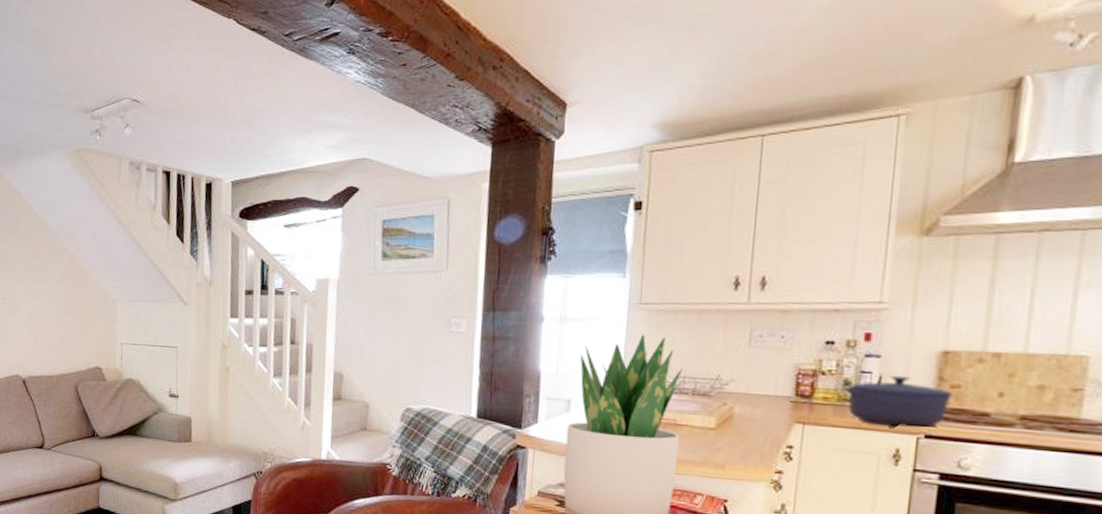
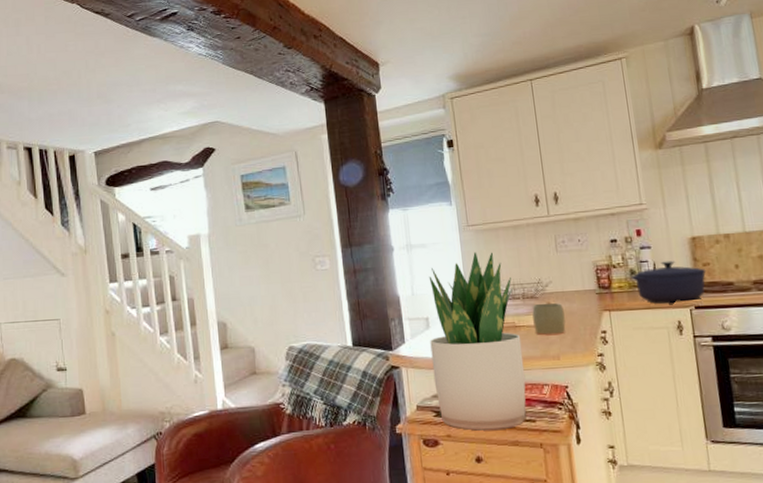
mug: none [699,402,743,442] -> present [532,303,566,336]

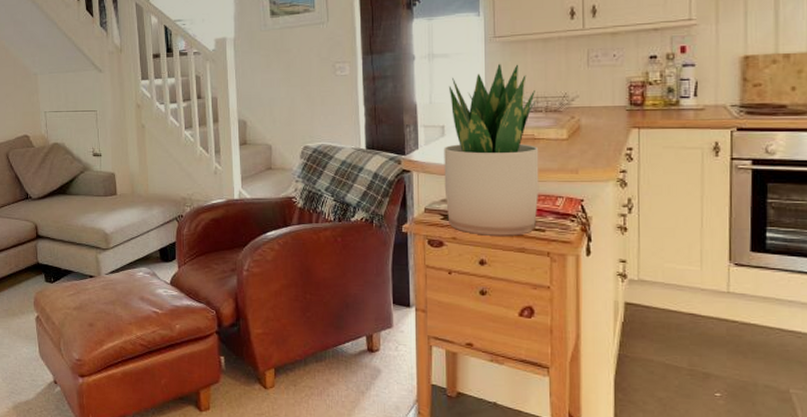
mug: present [532,303,566,336] -> none [554,117,589,150]
cooking pot: present [631,260,706,303] -> none [667,80,756,123]

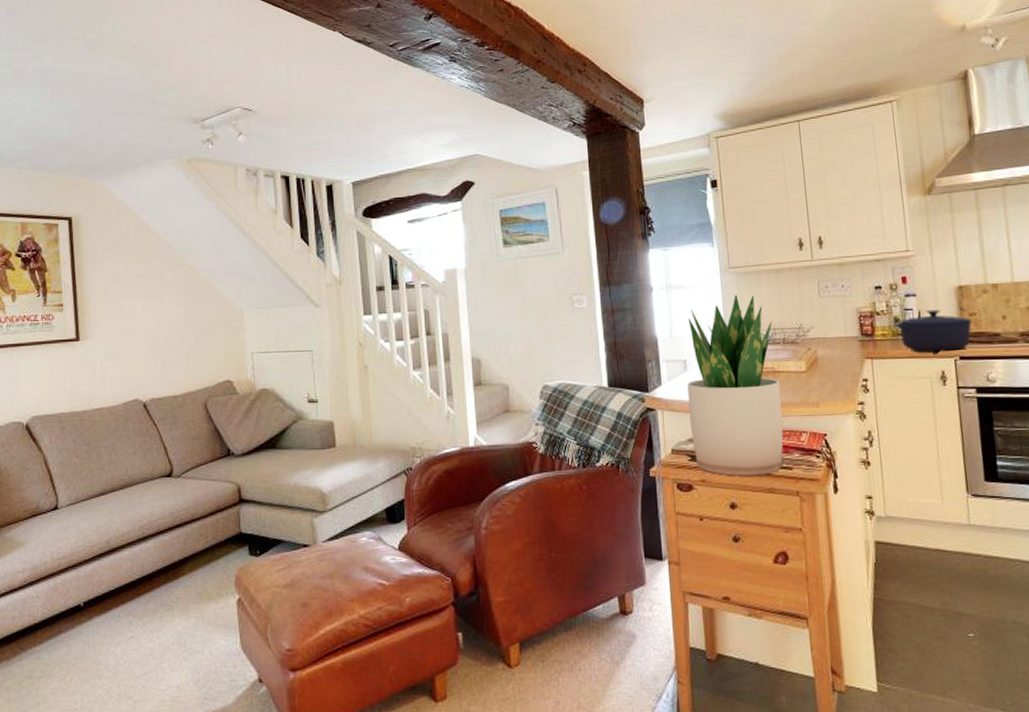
cooking pot: none [667,80,756,123] -> present [894,309,973,353]

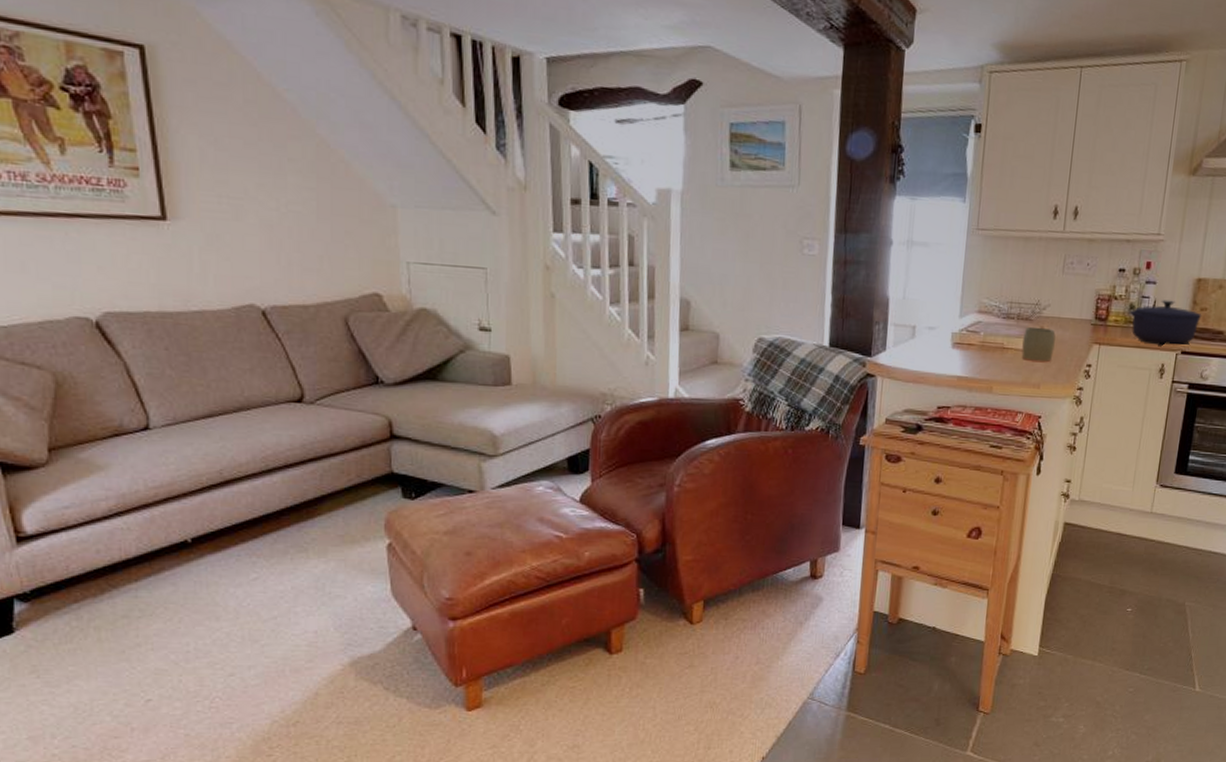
planter: present [687,294,784,476] -> none [908,260,1011,453]
mug: none [792,348,826,382] -> present [1021,326,1056,363]

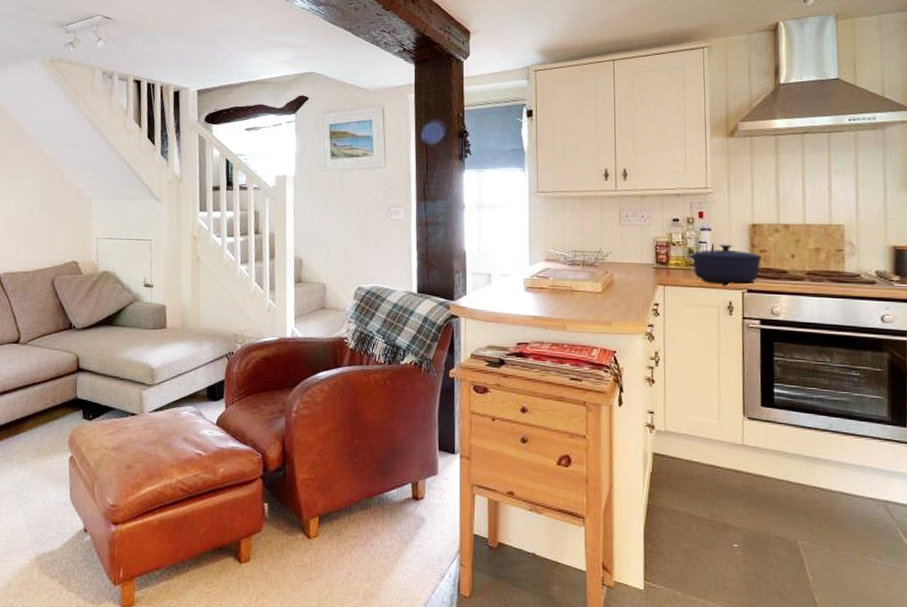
mug: present [1021,326,1056,363] -> none [590,271,620,303]

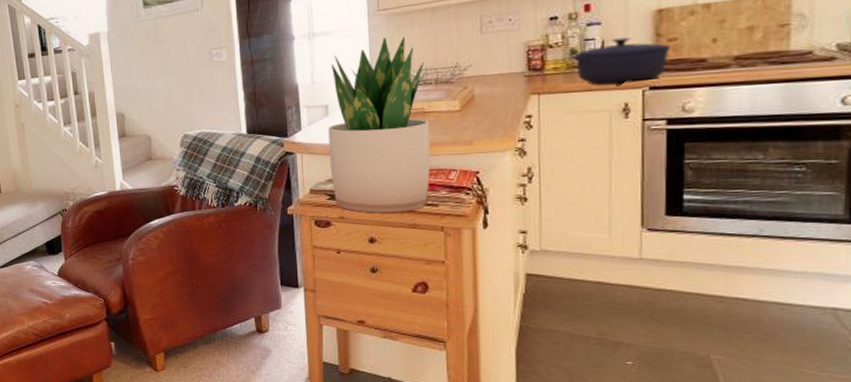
planter: none [490,217,577,385] -> present [328,36,431,213]

